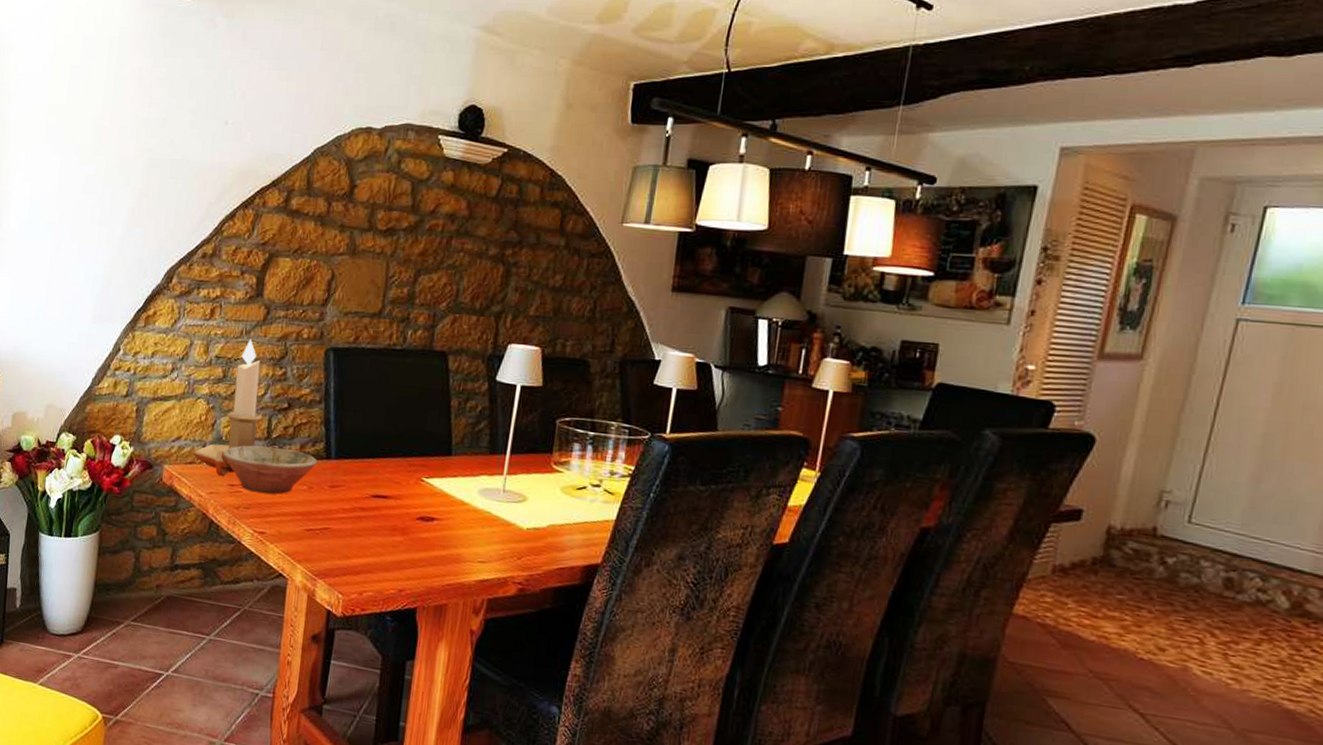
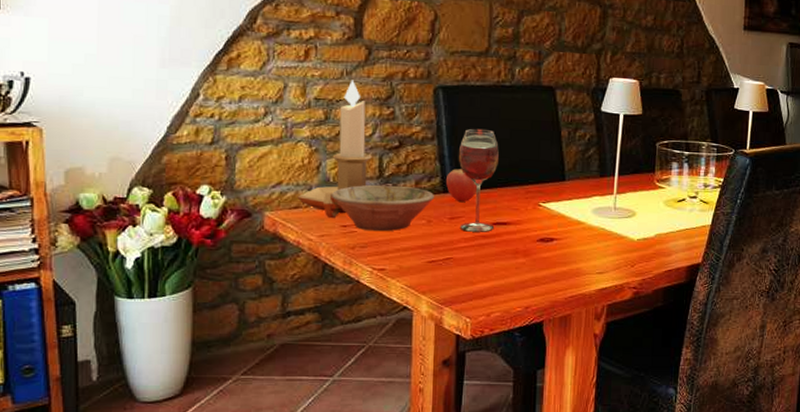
fruit: none [329,434,361,470] -> present [445,169,478,202]
wineglass: none [340,394,386,504] -> present [458,129,500,232]

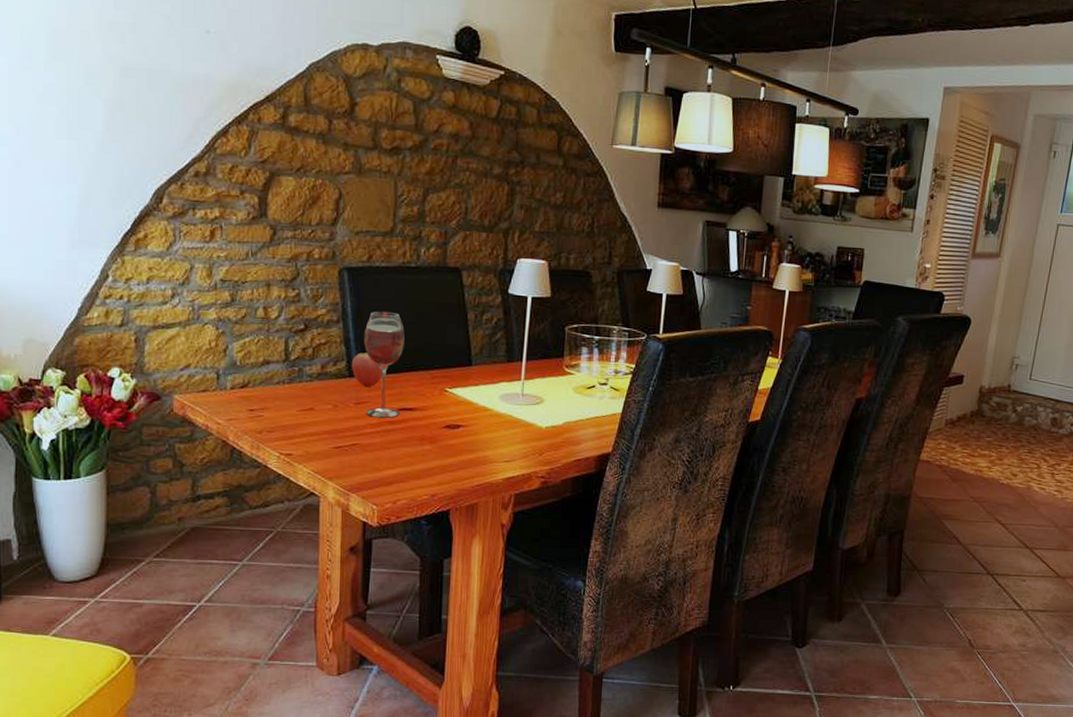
candlestick: present [297,80,372,219] -> none [205,261,278,403]
bowl: present [332,185,435,232] -> none [239,368,341,416]

